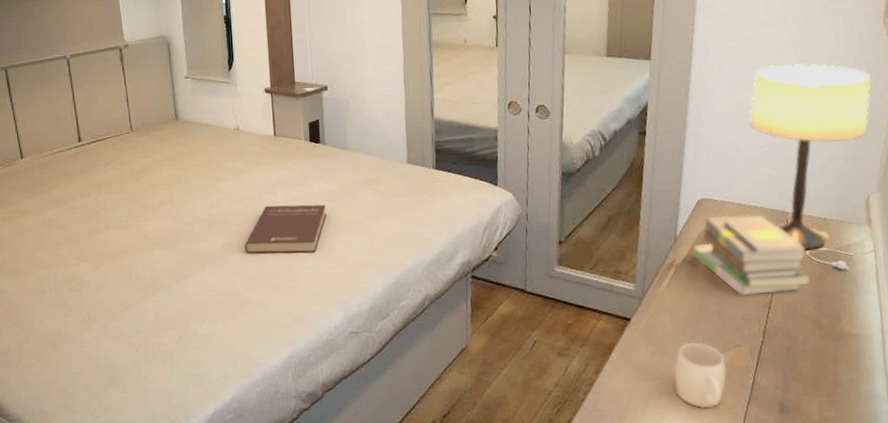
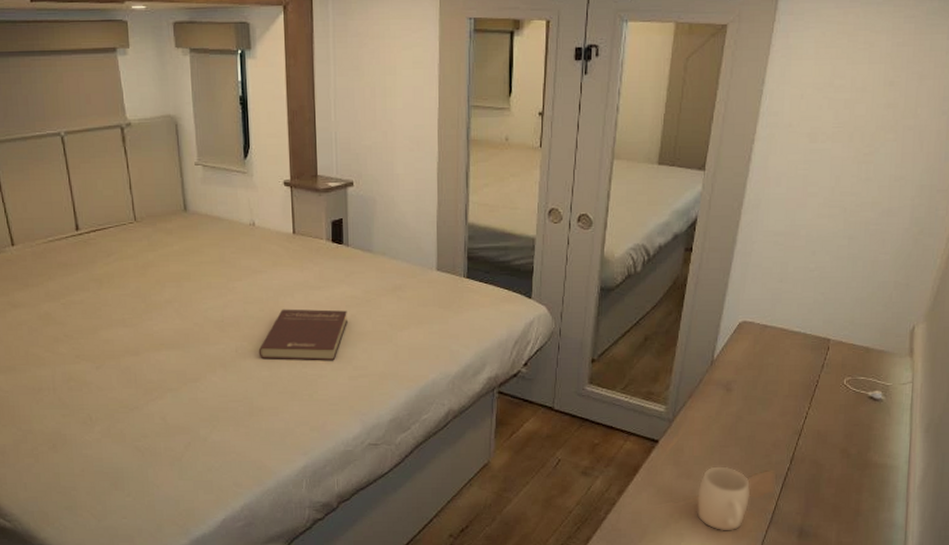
books: present [692,215,809,296] -> none [728,340,843,423]
table lamp: present [749,63,871,250] -> none [801,182,934,378]

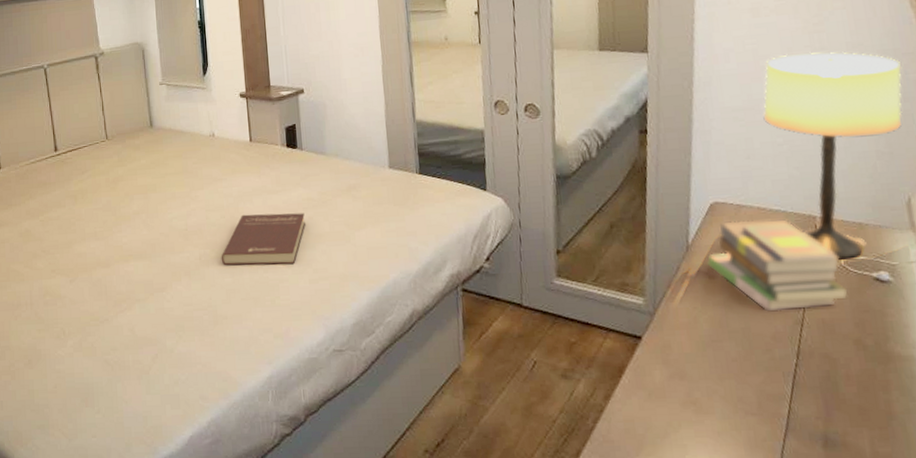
mug: present [697,466,751,531] -> none [694,364,758,441]
books: none [728,340,843,423] -> present [707,220,847,312]
table lamp: none [801,182,934,378] -> present [763,51,902,258]

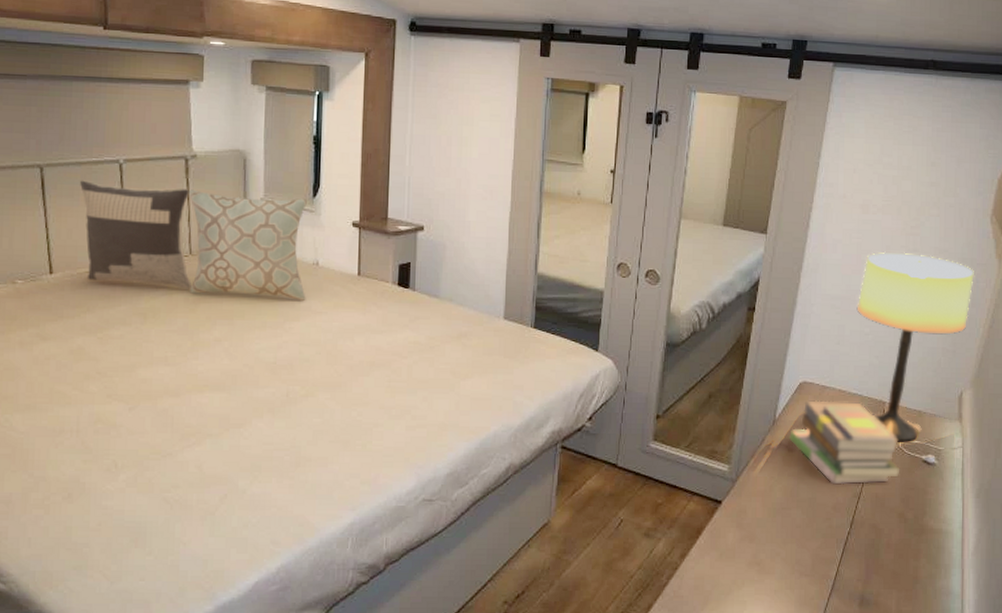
pillow: none [16,83,111,171] -> present [80,180,193,289]
pillow: none [101,77,207,174] -> present [189,189,308,301]
book: present [221,213,305,266] -> none [311,352,409,409]

